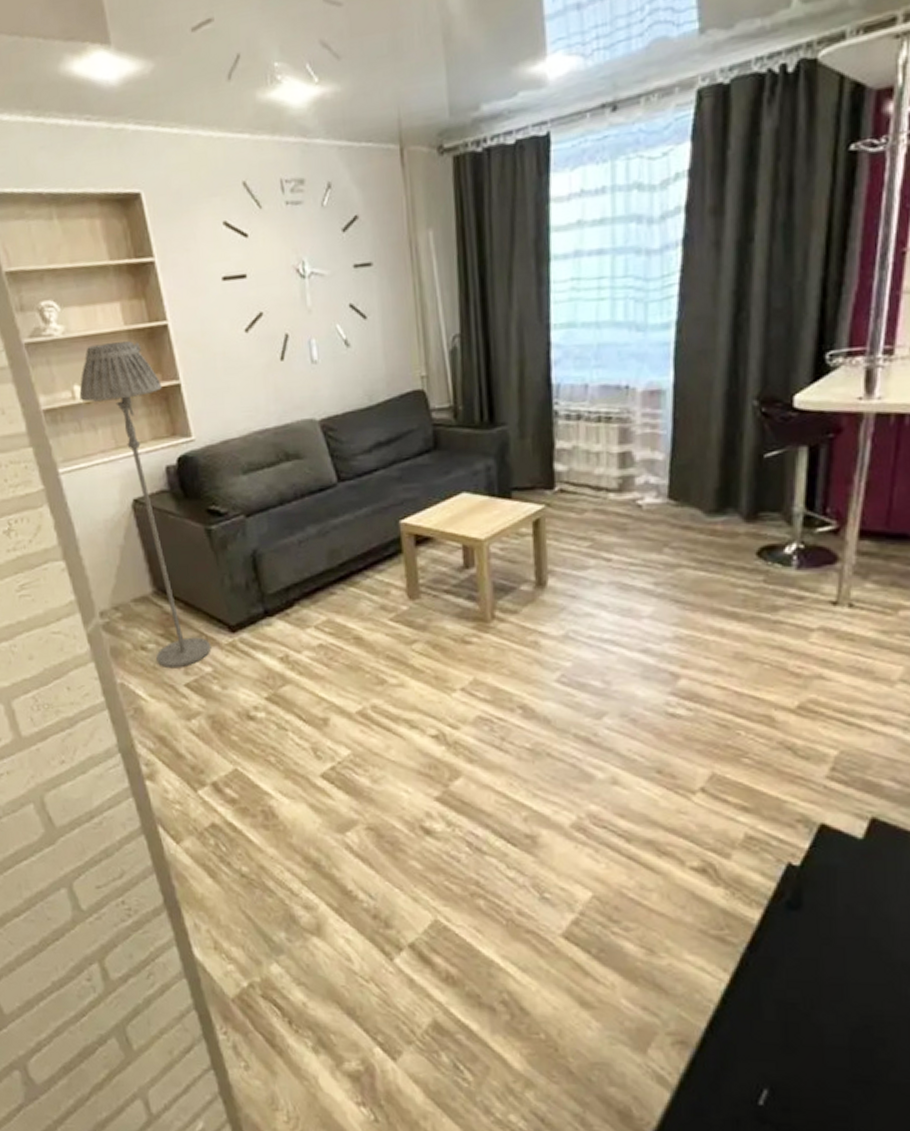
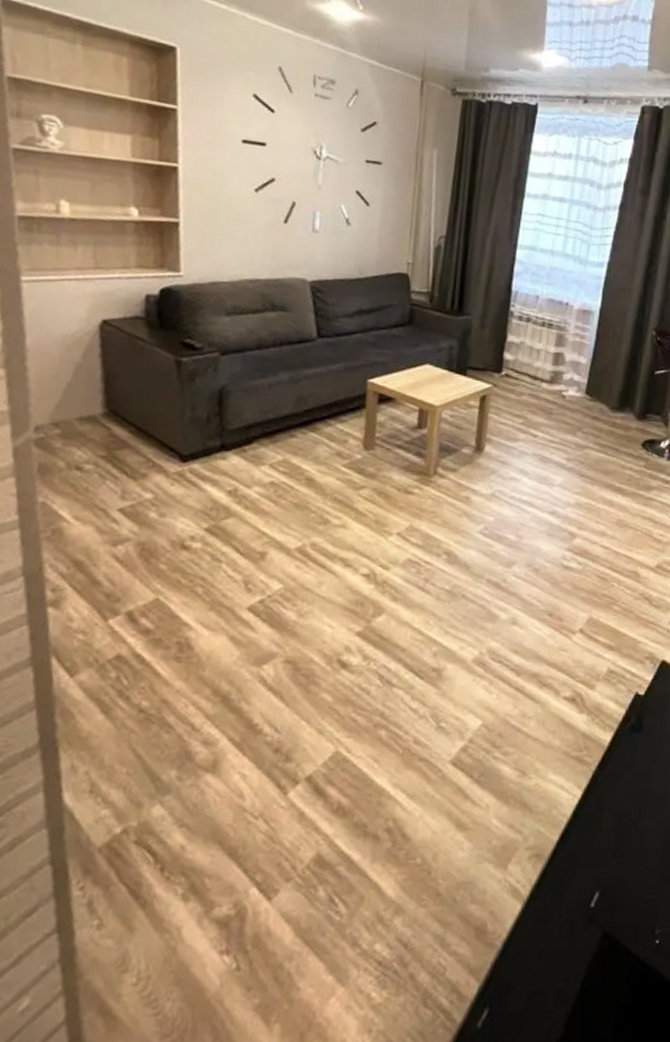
floor lamp: present [79,341,211,669] -> none [64,167,159,492]

